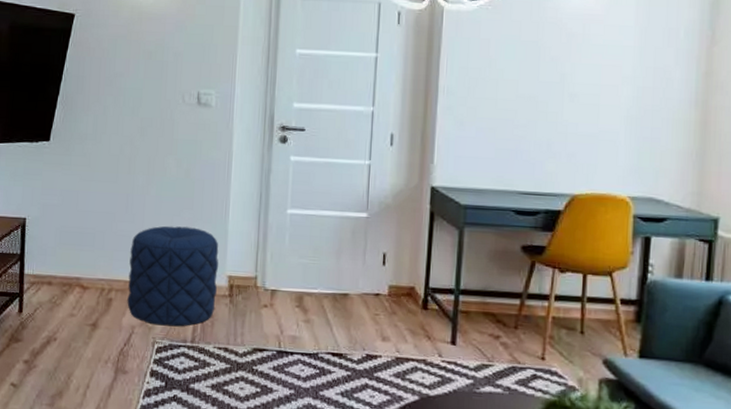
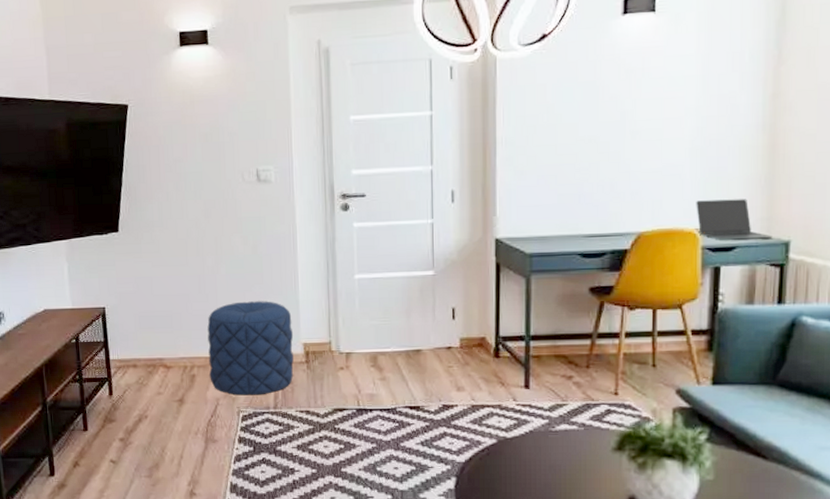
laptop: none [629,169,702,214] -> present [696,199,773,240]

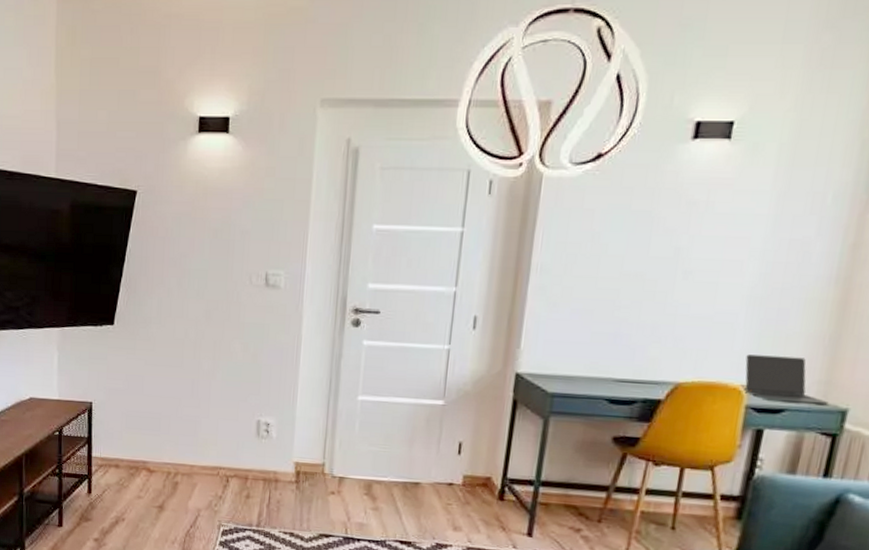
pouf: present [207,301,294,396] -> none [193,411,286,511]

